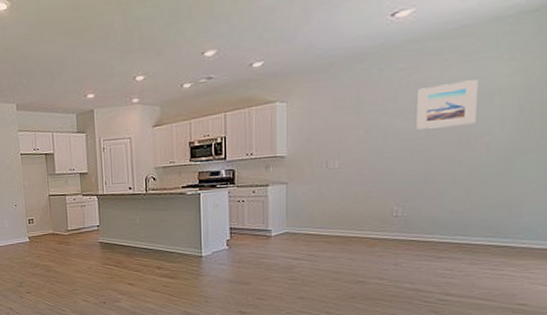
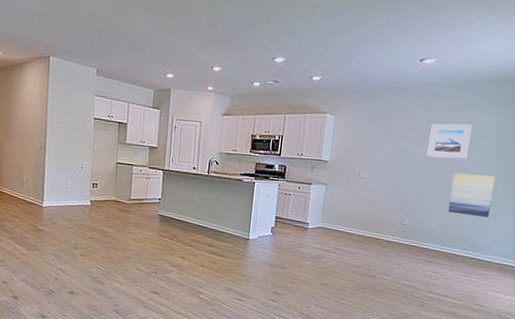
wall art: none [456,139,524,194] -> present [448,173,497,218]

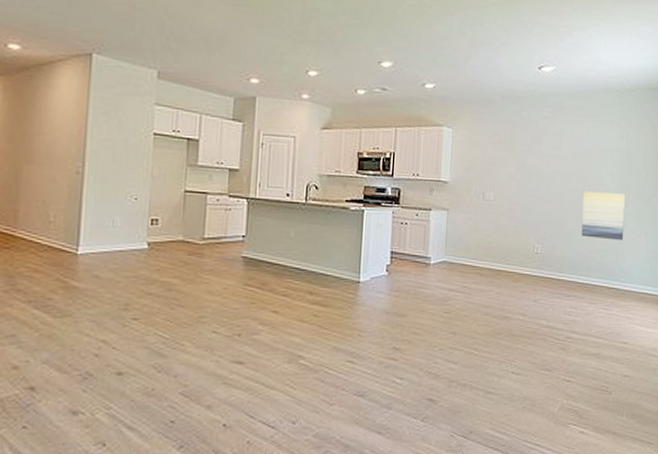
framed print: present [426,123,472,159] -> none [554,137,597,176]

